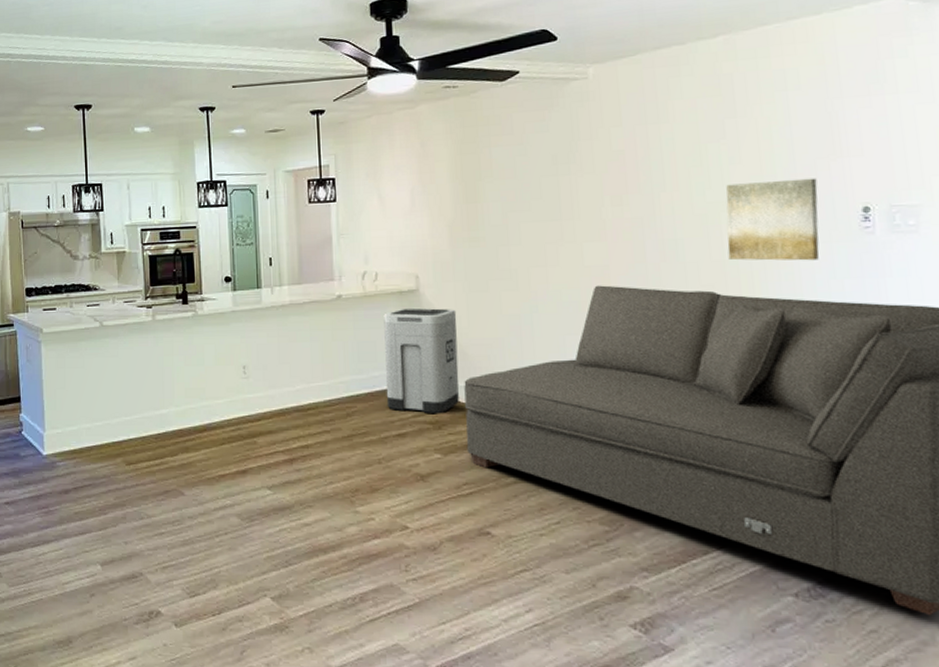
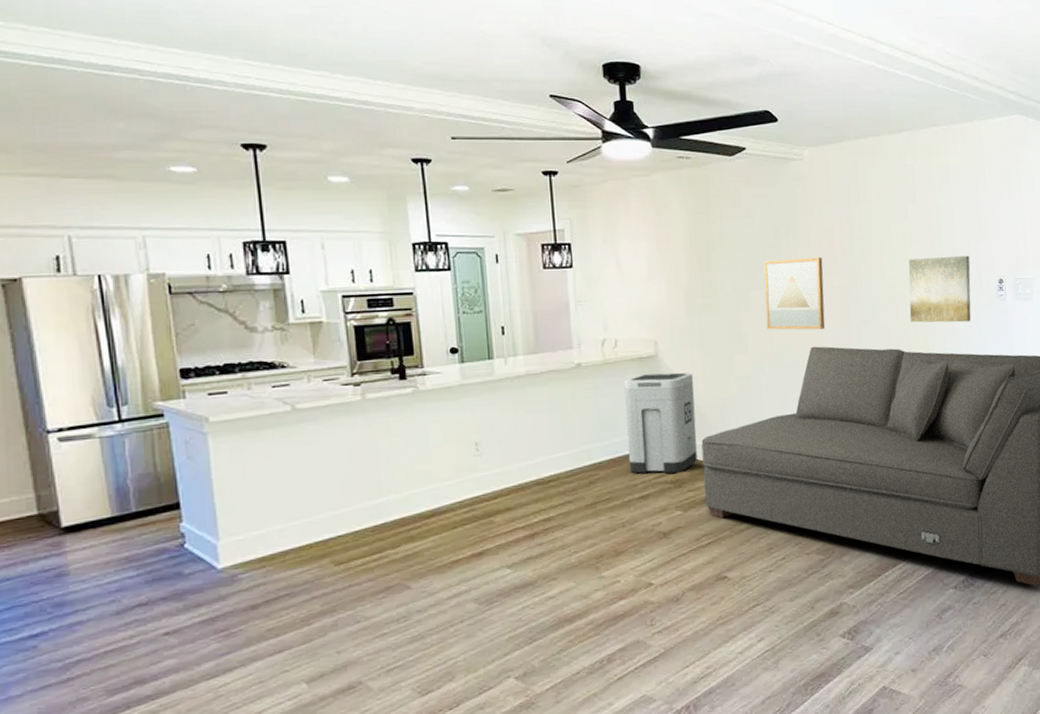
wall art: none [538,184,614,267] -> present [764,257,825,330]

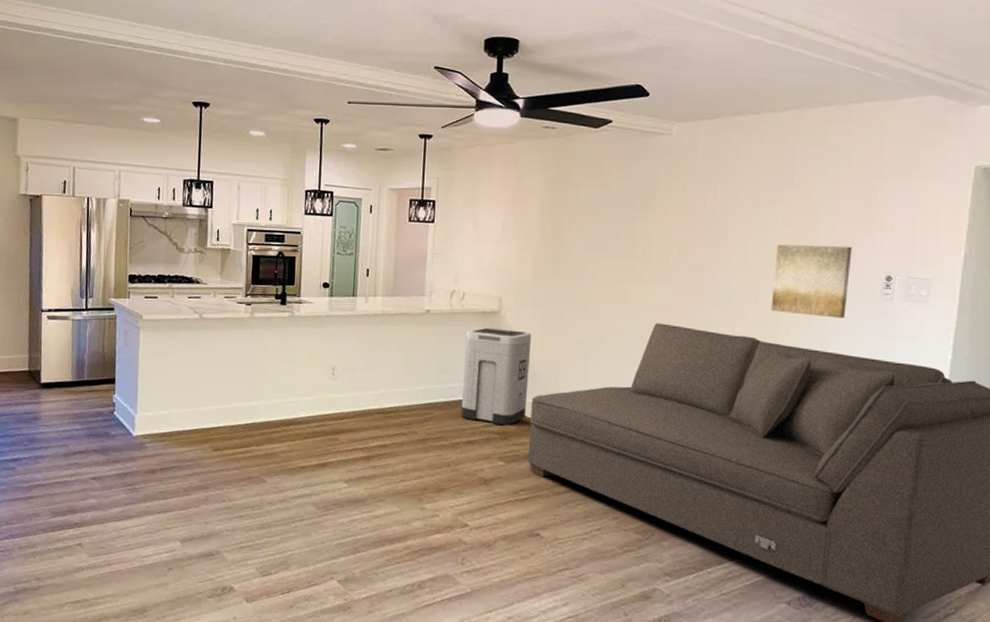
wall art: present [764,257,825,330] -> none [611,232,680,307]

